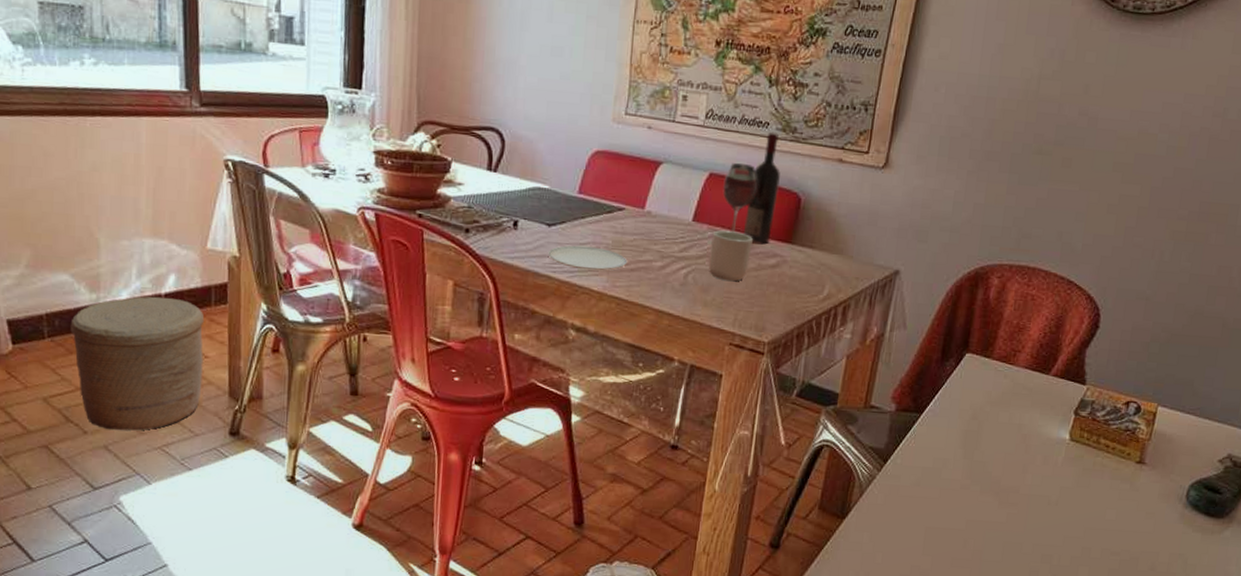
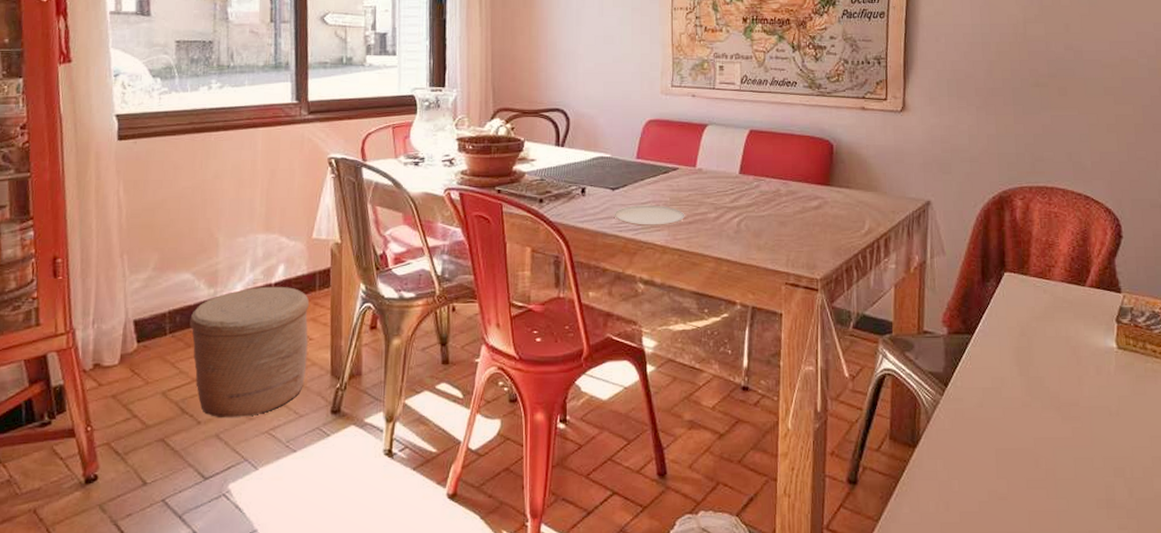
mug: present [708,230,753,281] -> none [757,180,795,224]
wineglass: present [723,163,757,233] -> none [763,119,792,181]
wine bottle: present [743,131,780,244] -> none [785,89,812,188]

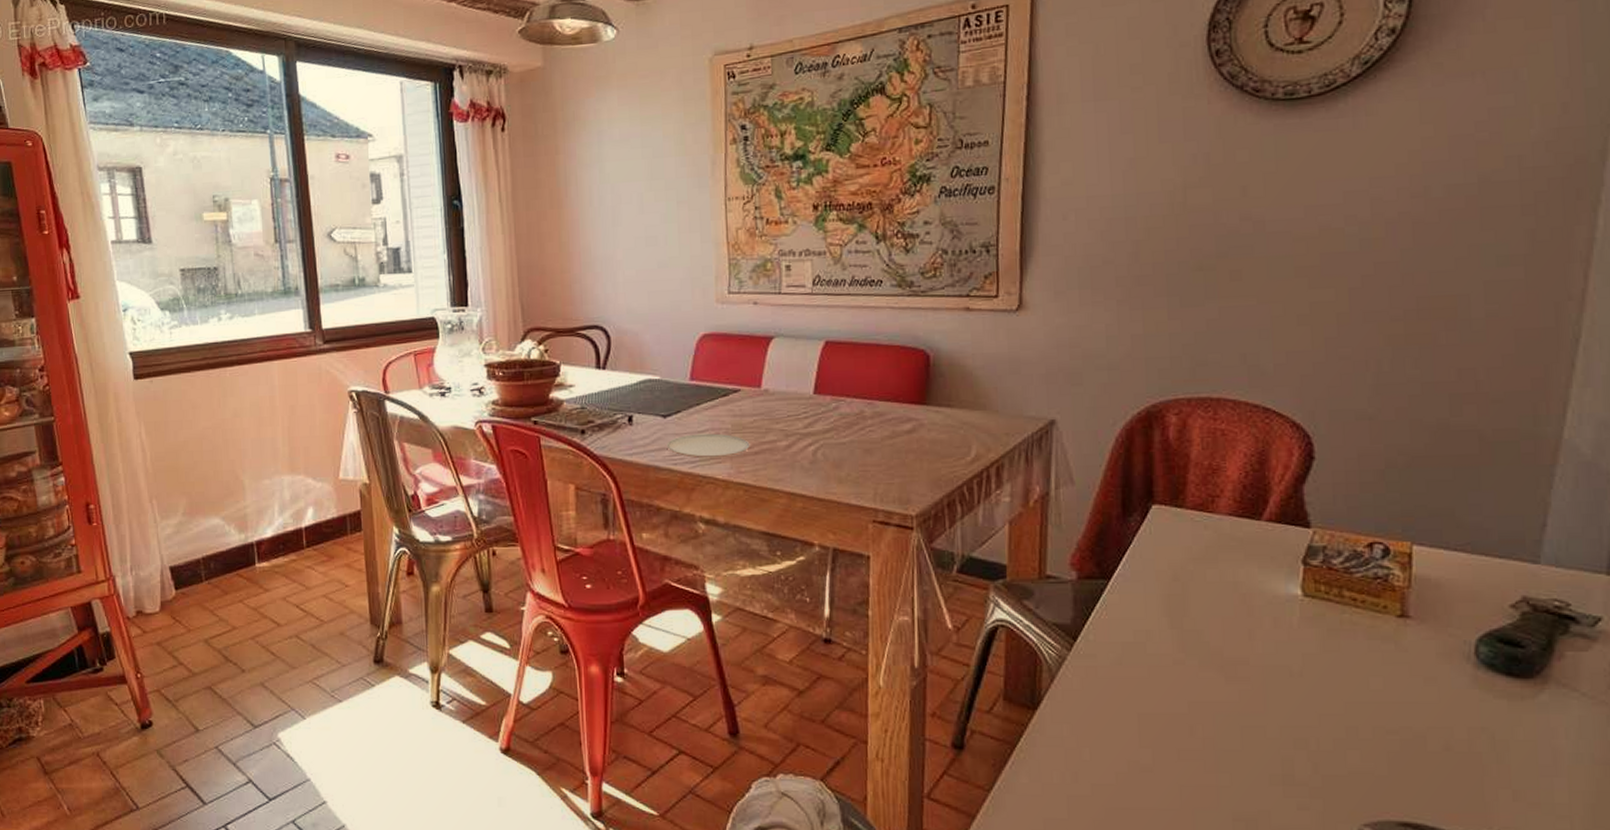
woven basket: present [189,286,310,417] -> none [224,530,345,666]

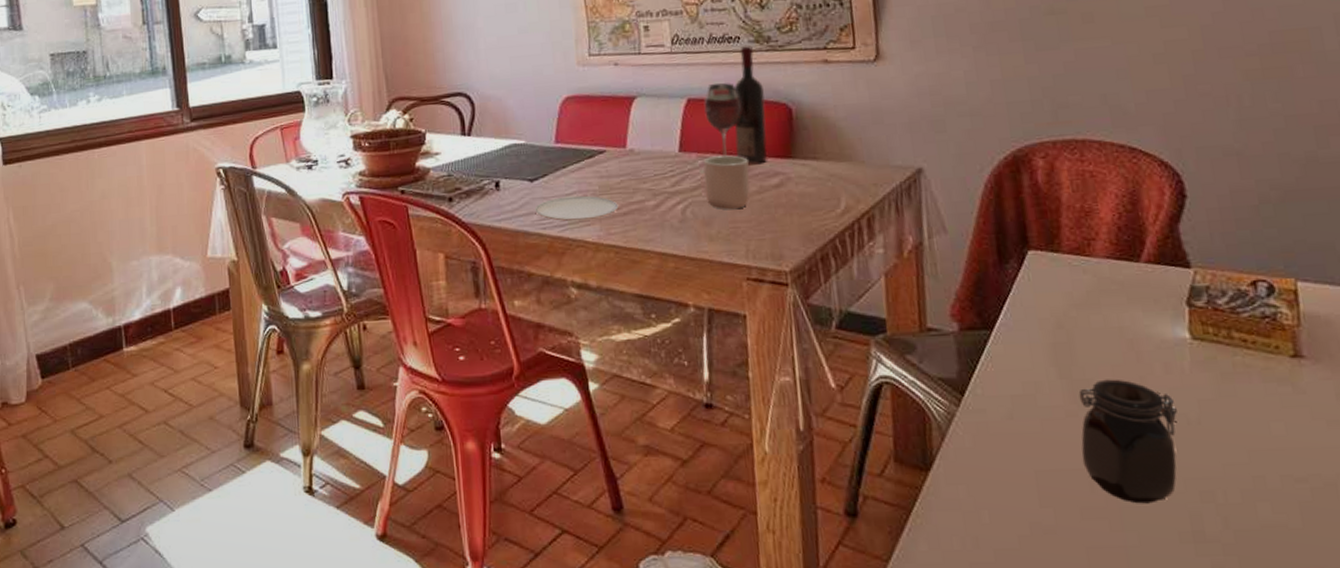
mug: none [836,399,883,452] -> present [703,155,750,209]
wineglass: none [841,327,878,401] -> present [704,83,741,157]
wine bottle: none [870,289,904,409] -> present [734,45,767,164]
jar: none [1184,631,1281,748] -> present [1078,379,1177,504]

